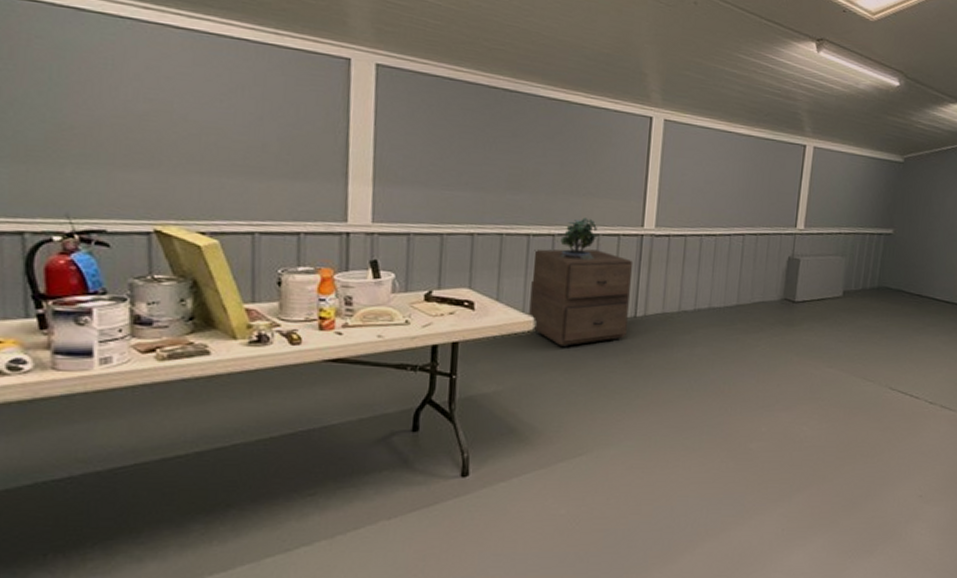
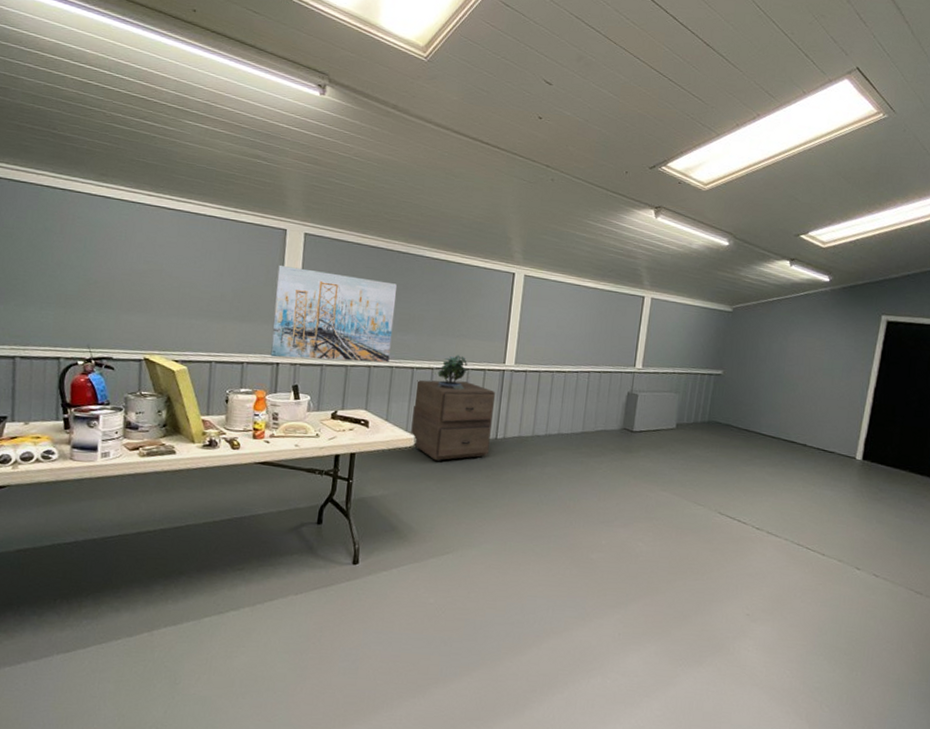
wall art: none [337,105,504,230] -> present [270,264,397,363]

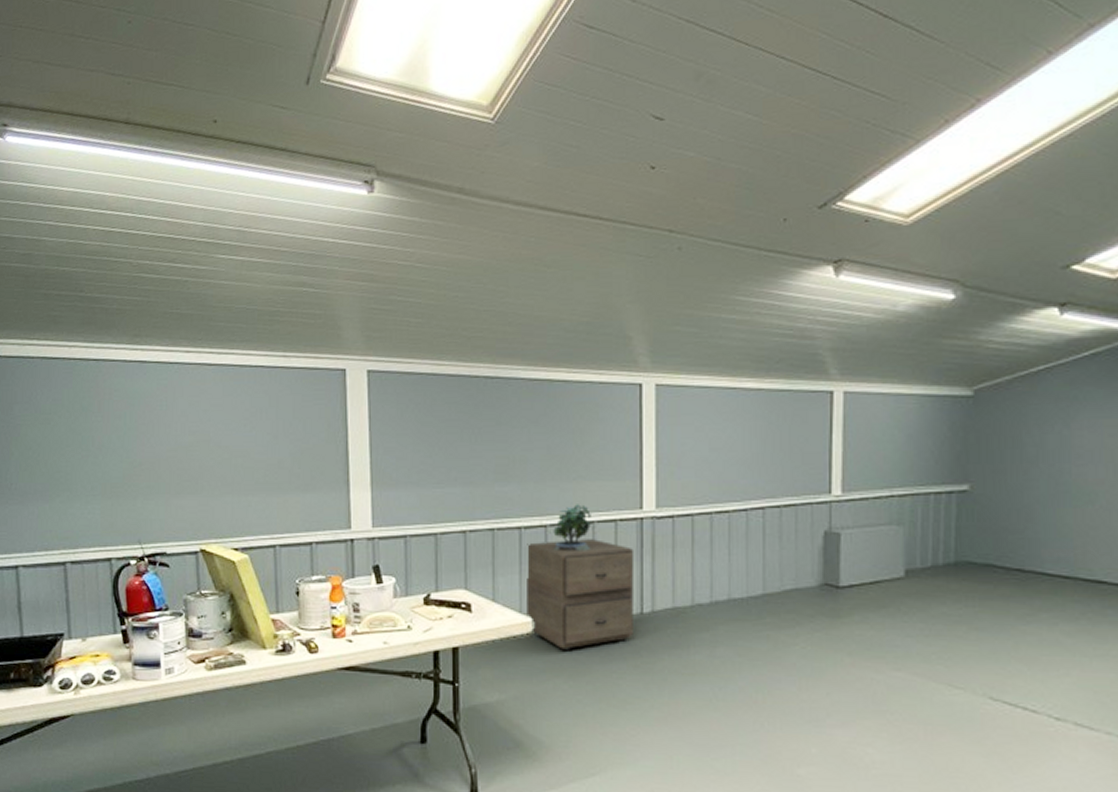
wall art: present [270,264,397,363] -> none [340,414,489,532]

